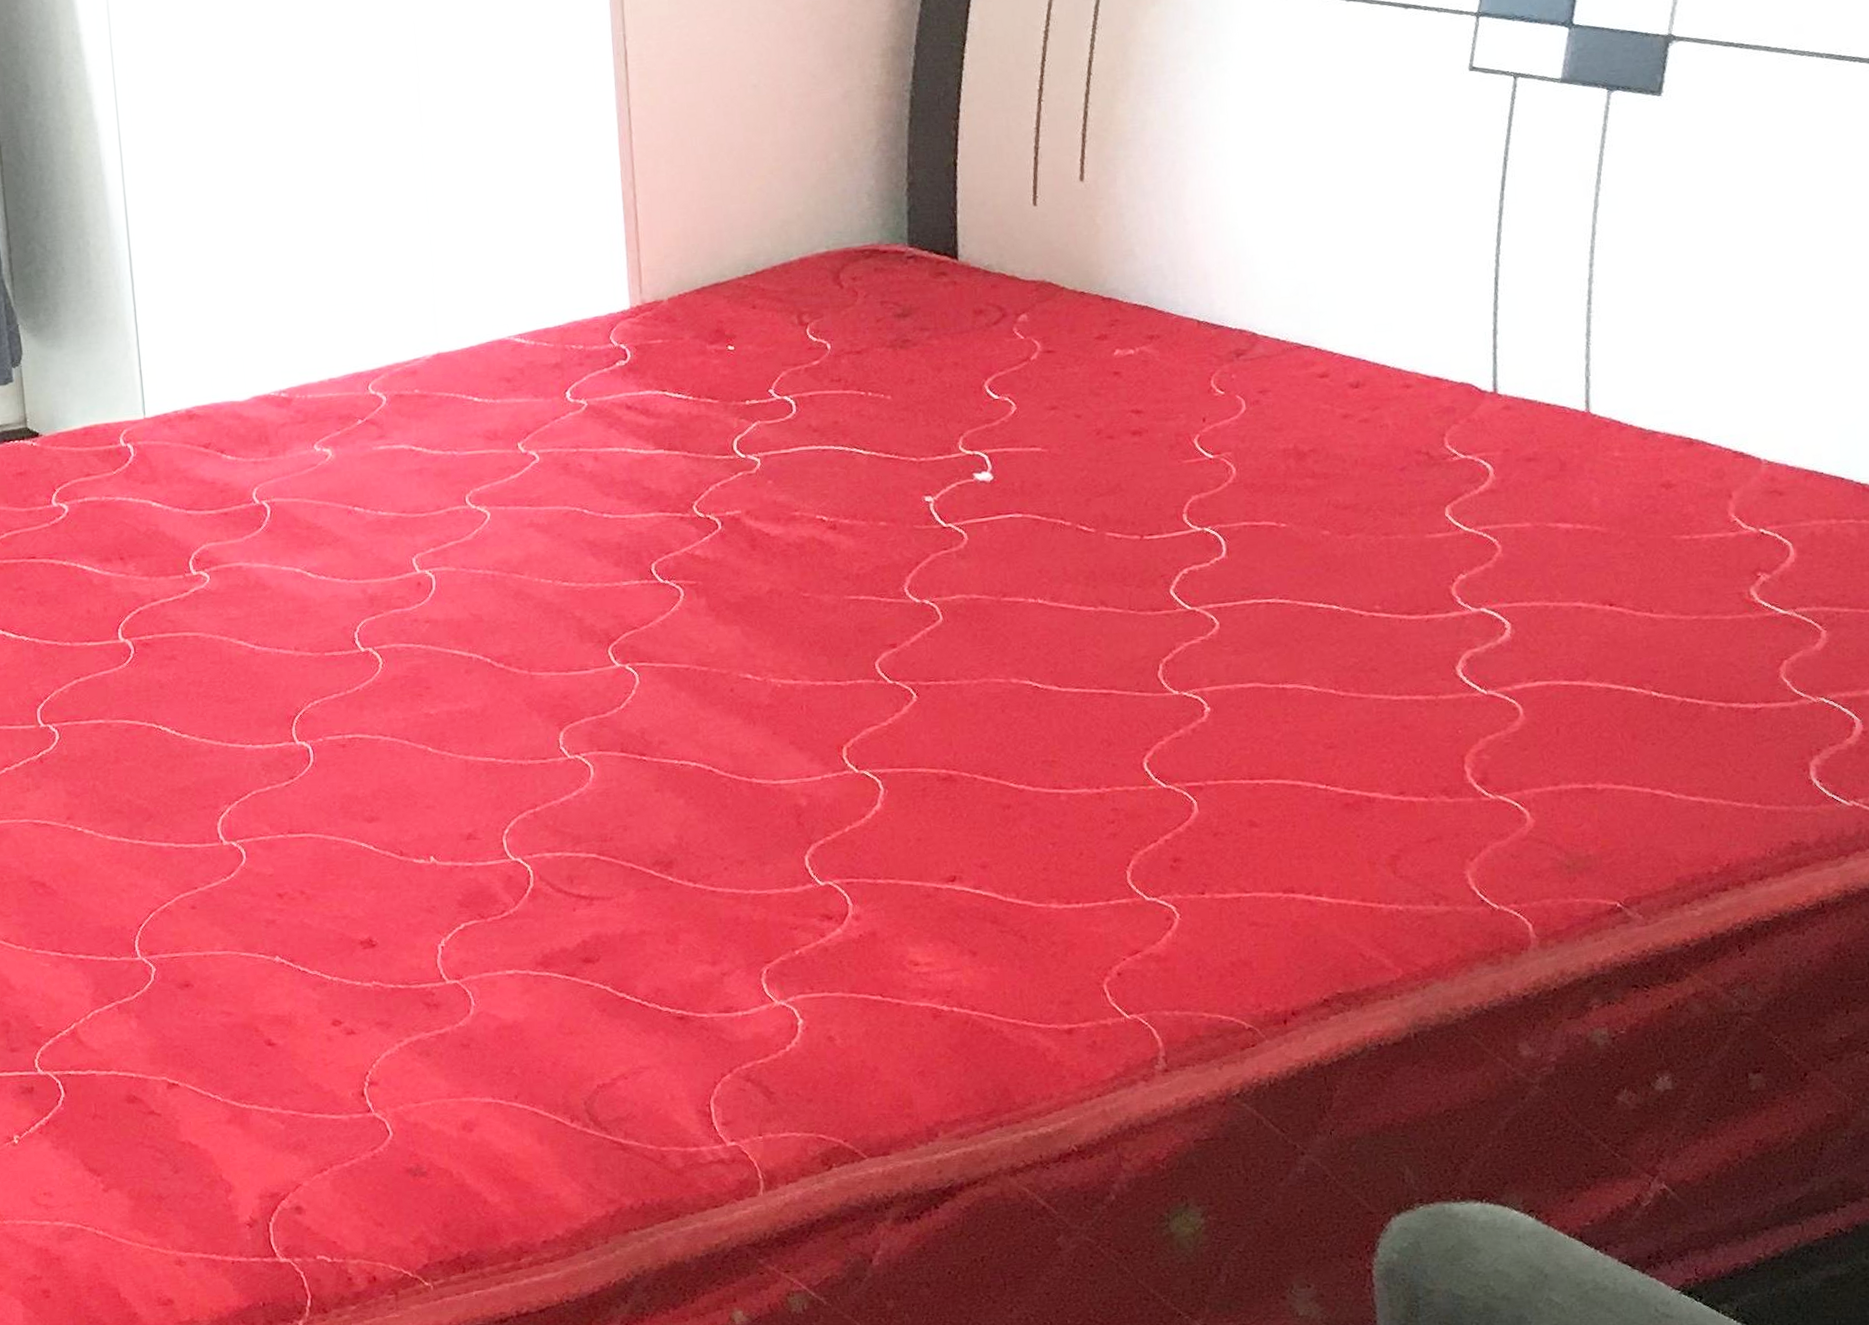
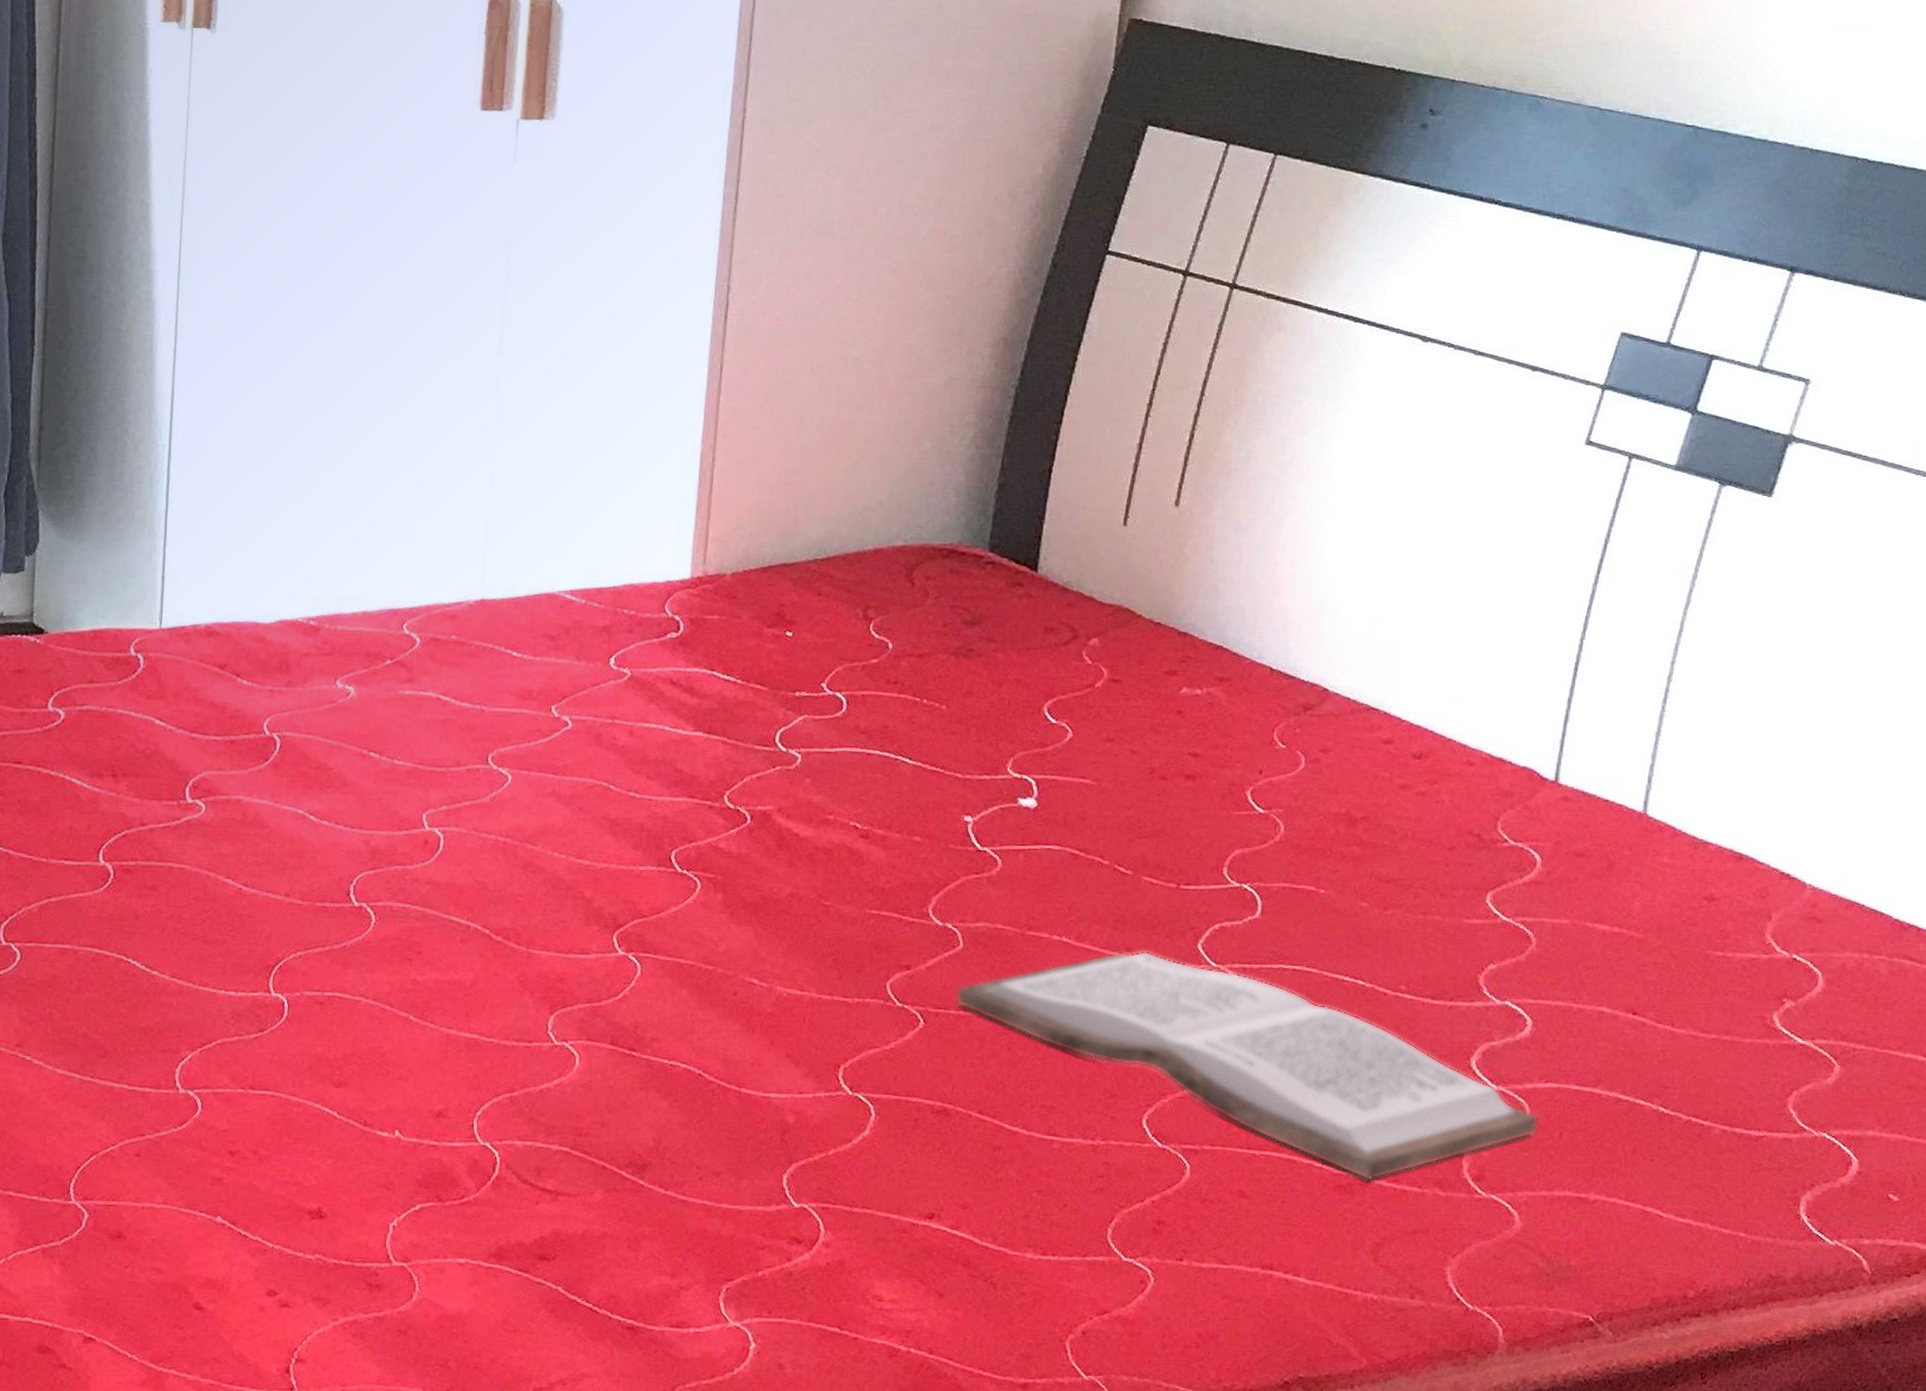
book: none [943,602,1534,796] -> present [955,951,1539,1181]

